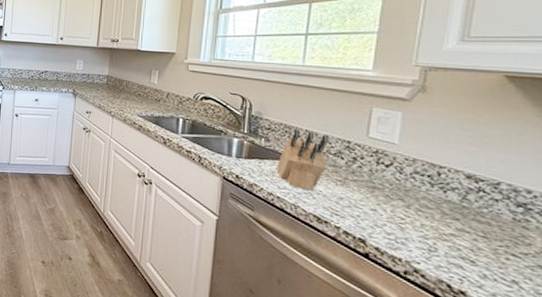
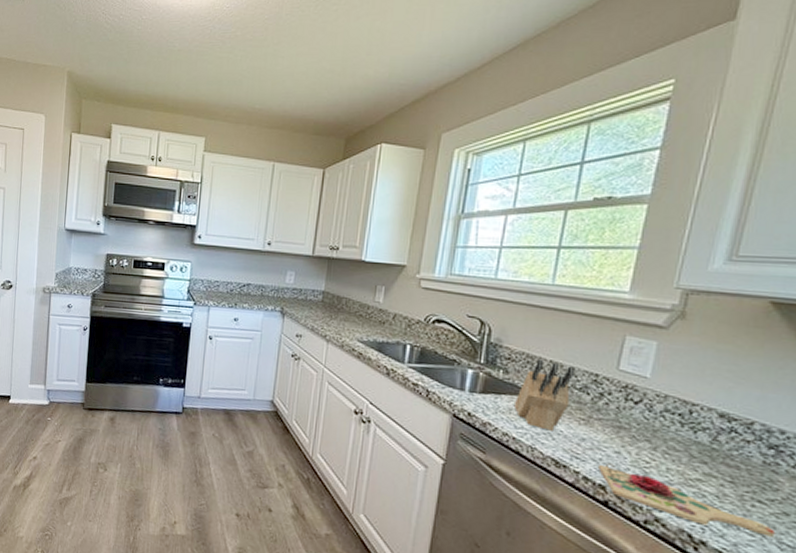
cutting board: none [357,219,532,288] -> present [599,463,776,537]

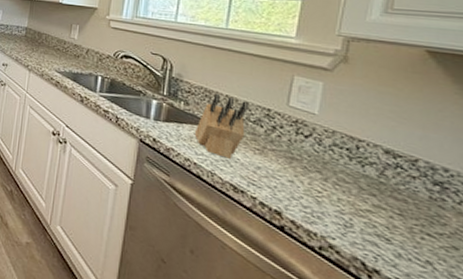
cutting board: present [599,463,776,537] -> none [274,191,446,270]

